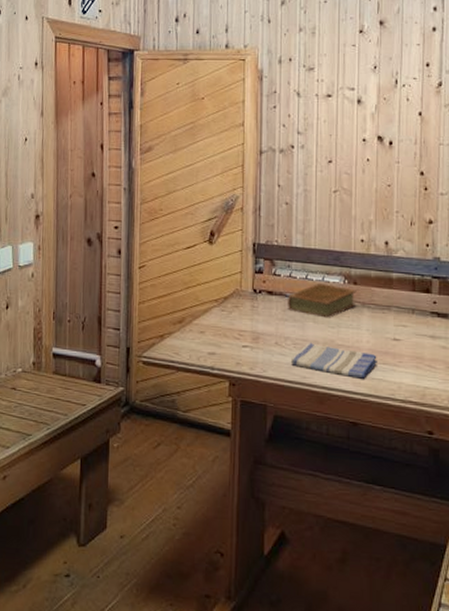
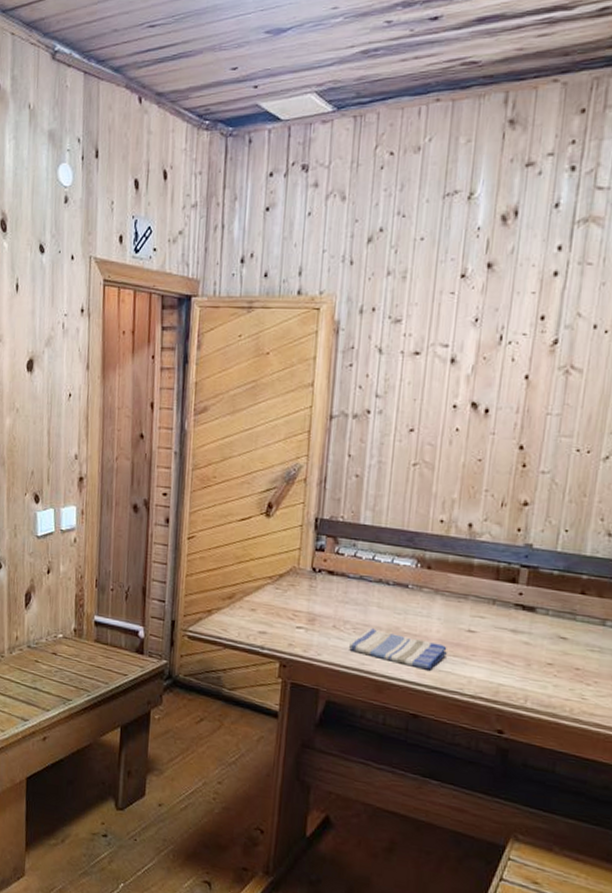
book: present [287,282,357,318] -> none [349,565,430,604]

